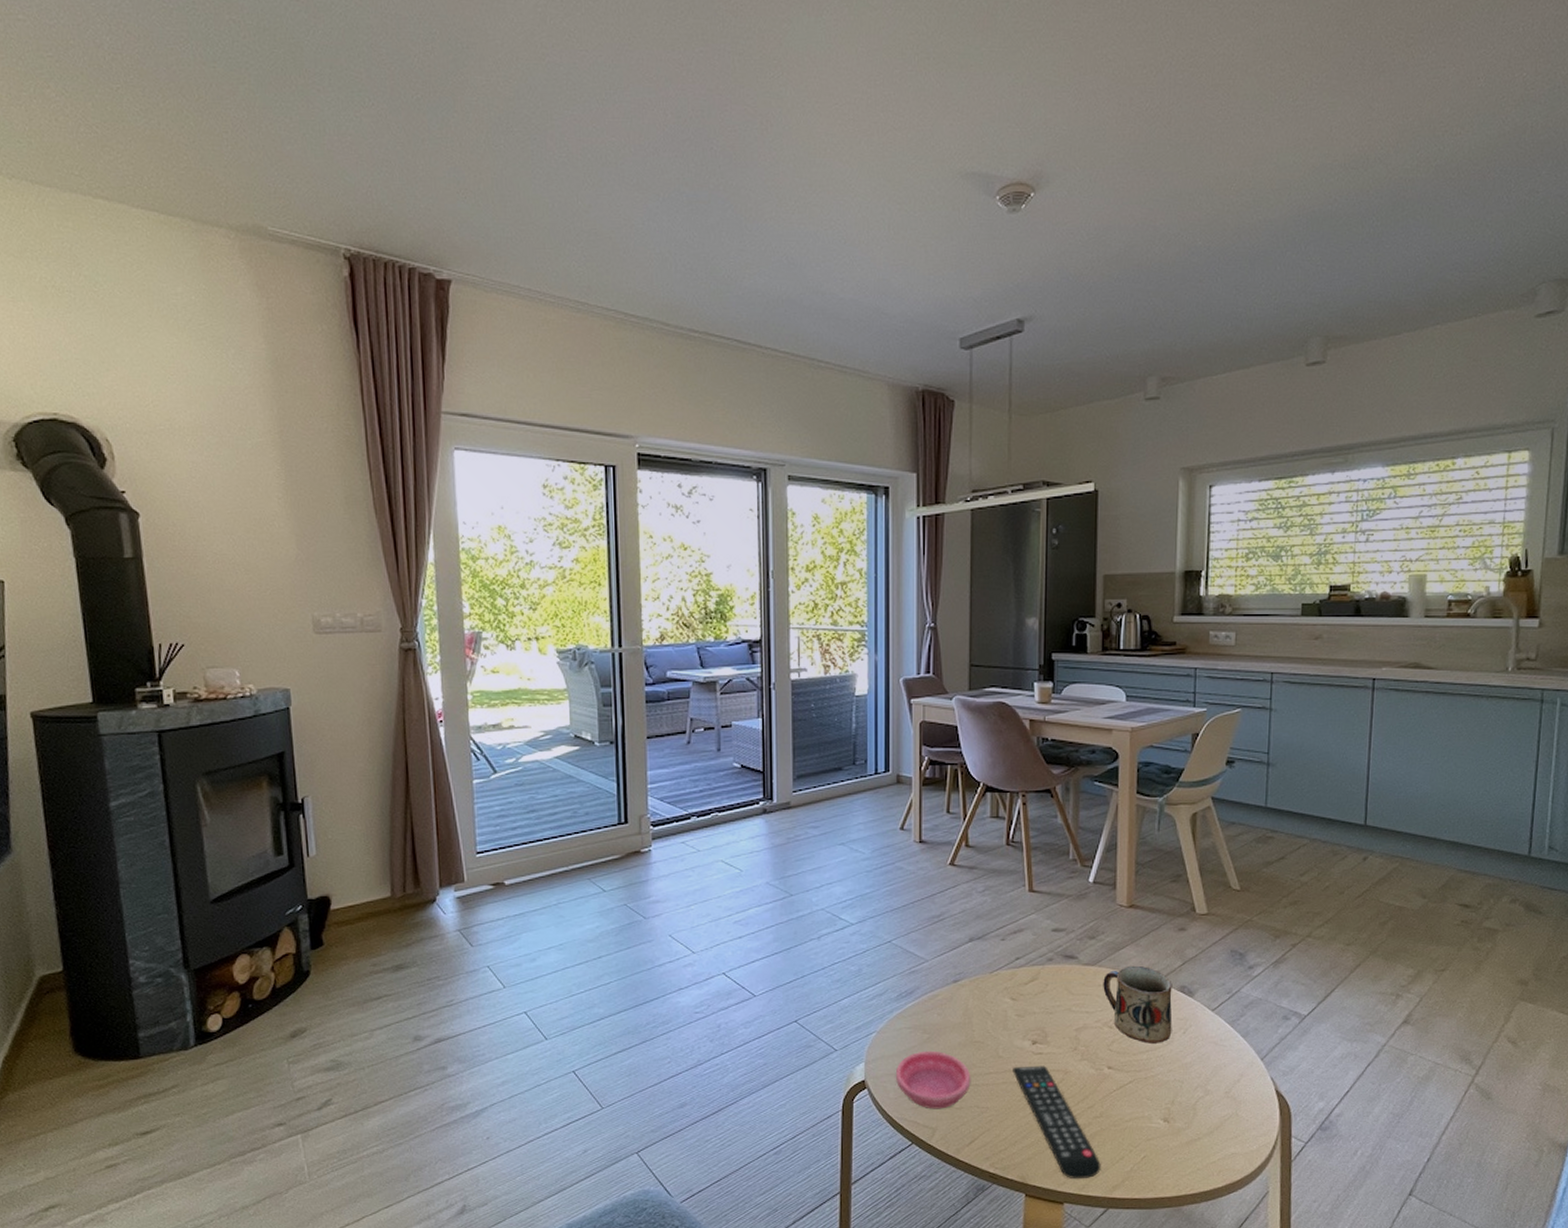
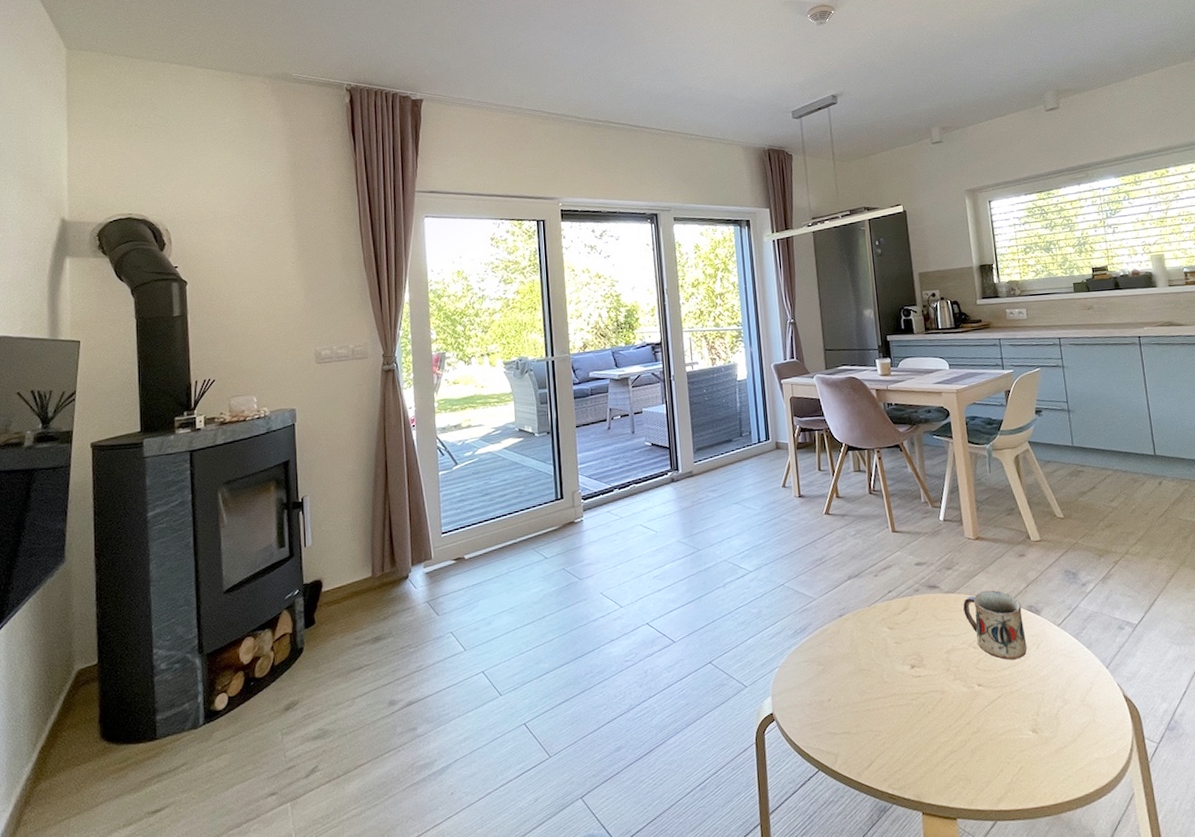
saucer: present [895,1050,971,1109] -> none [798,680,864,736]
remote control: present [1013,1065,1101,1180] -> none [897,687,985,795]

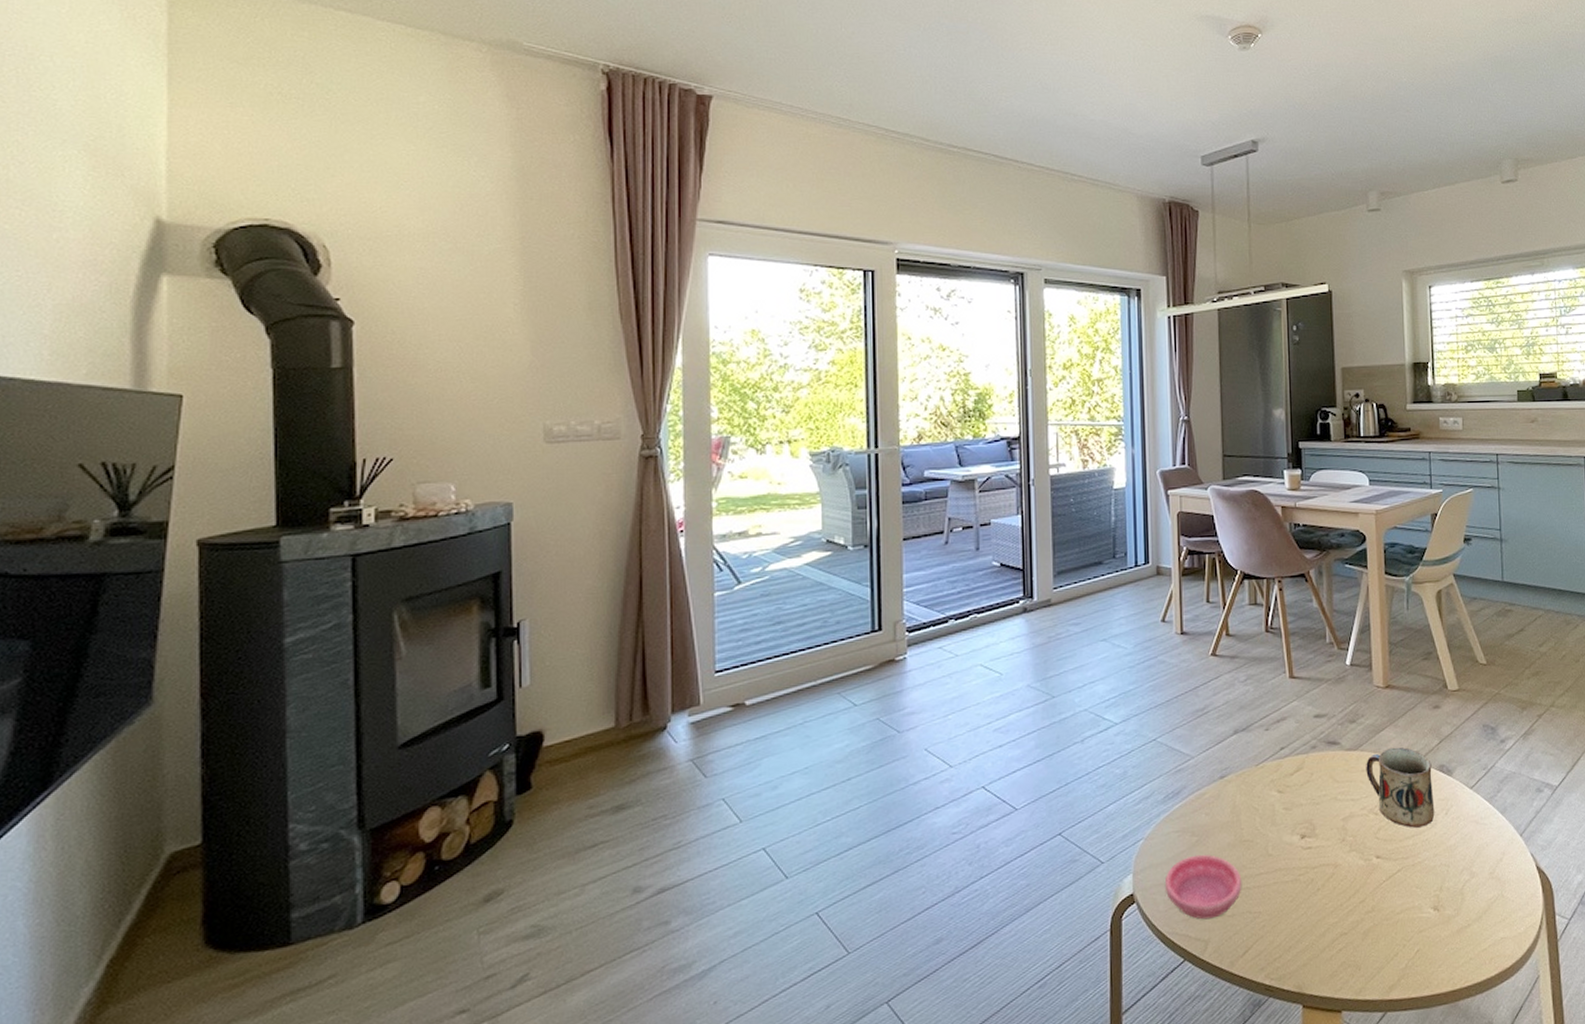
saucer: none [798,680,864,736] -> present [1164,854,1242,920]

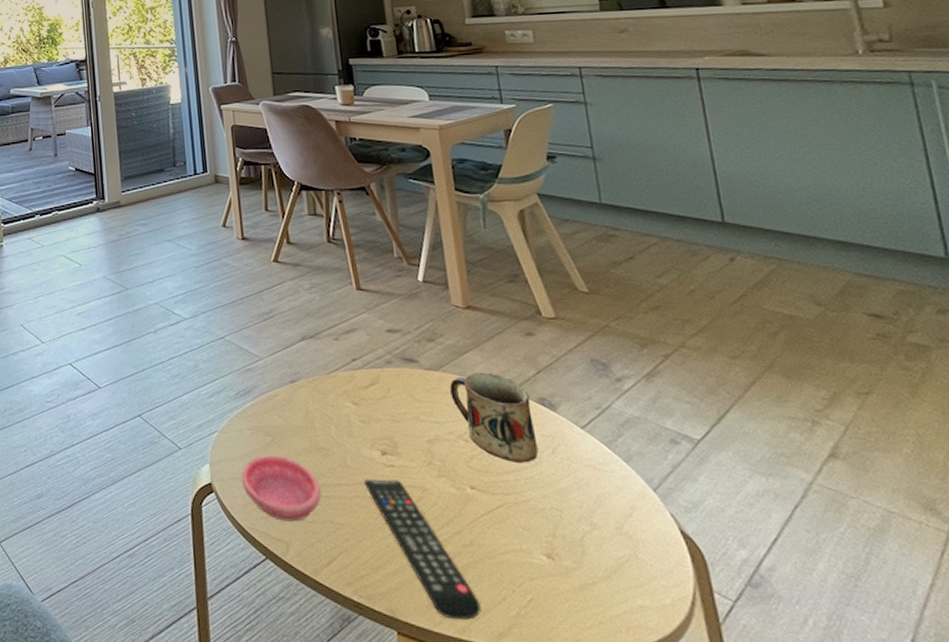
remote control: none [1283,860,1376,983] -> present [364,479,481,620]

